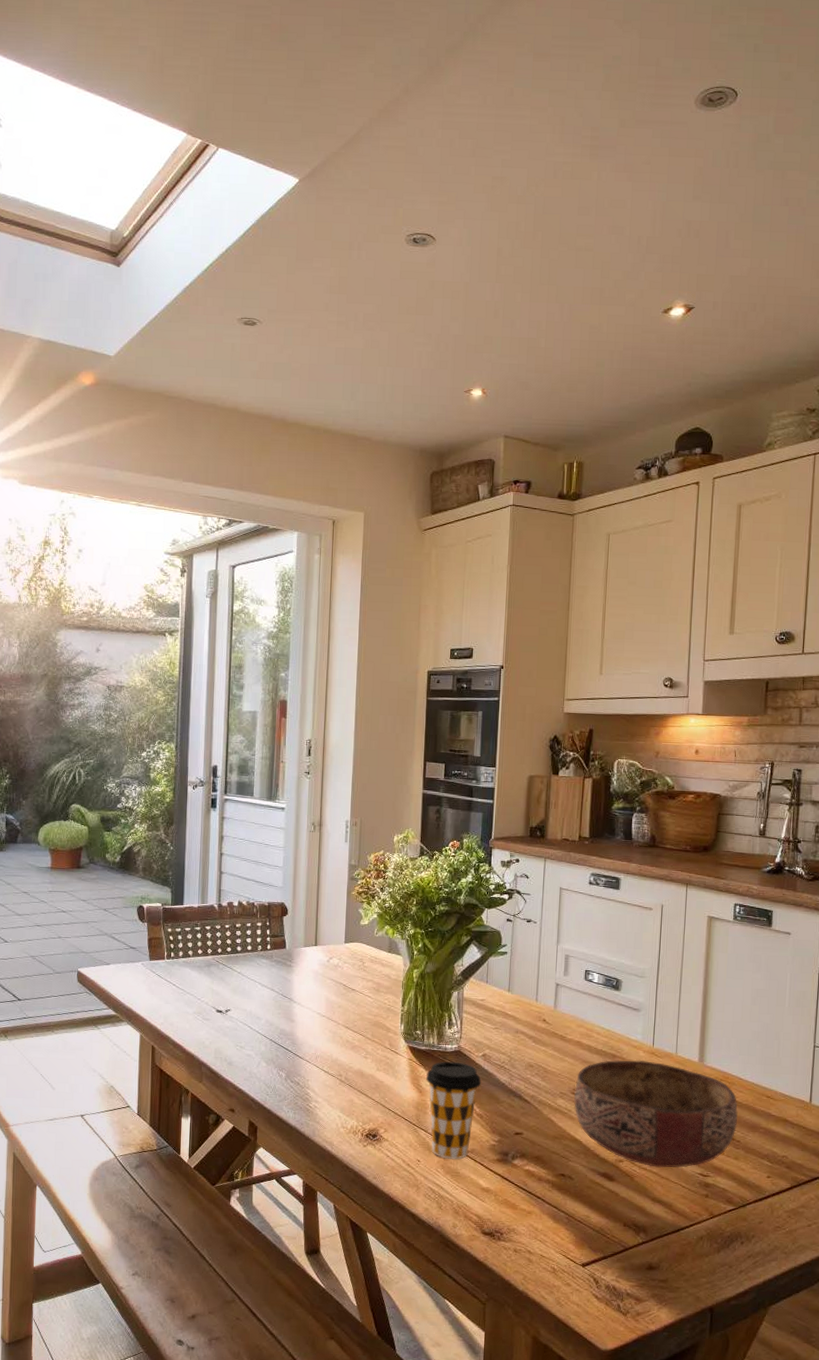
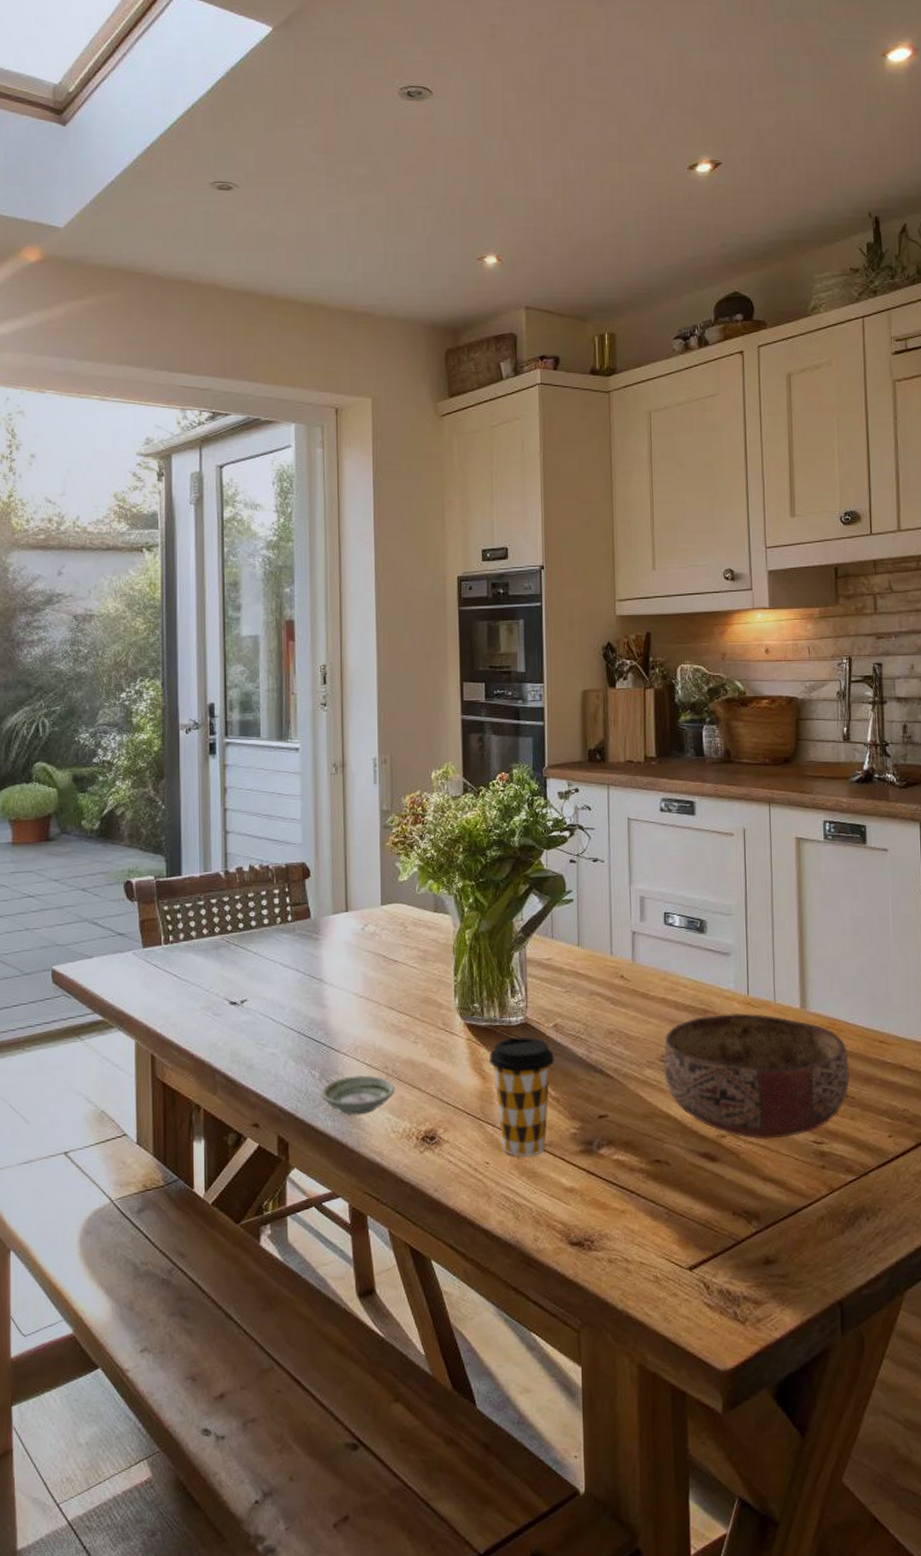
saucer: none [285,1078,346,1111] -> present [321,1074,395,1115]

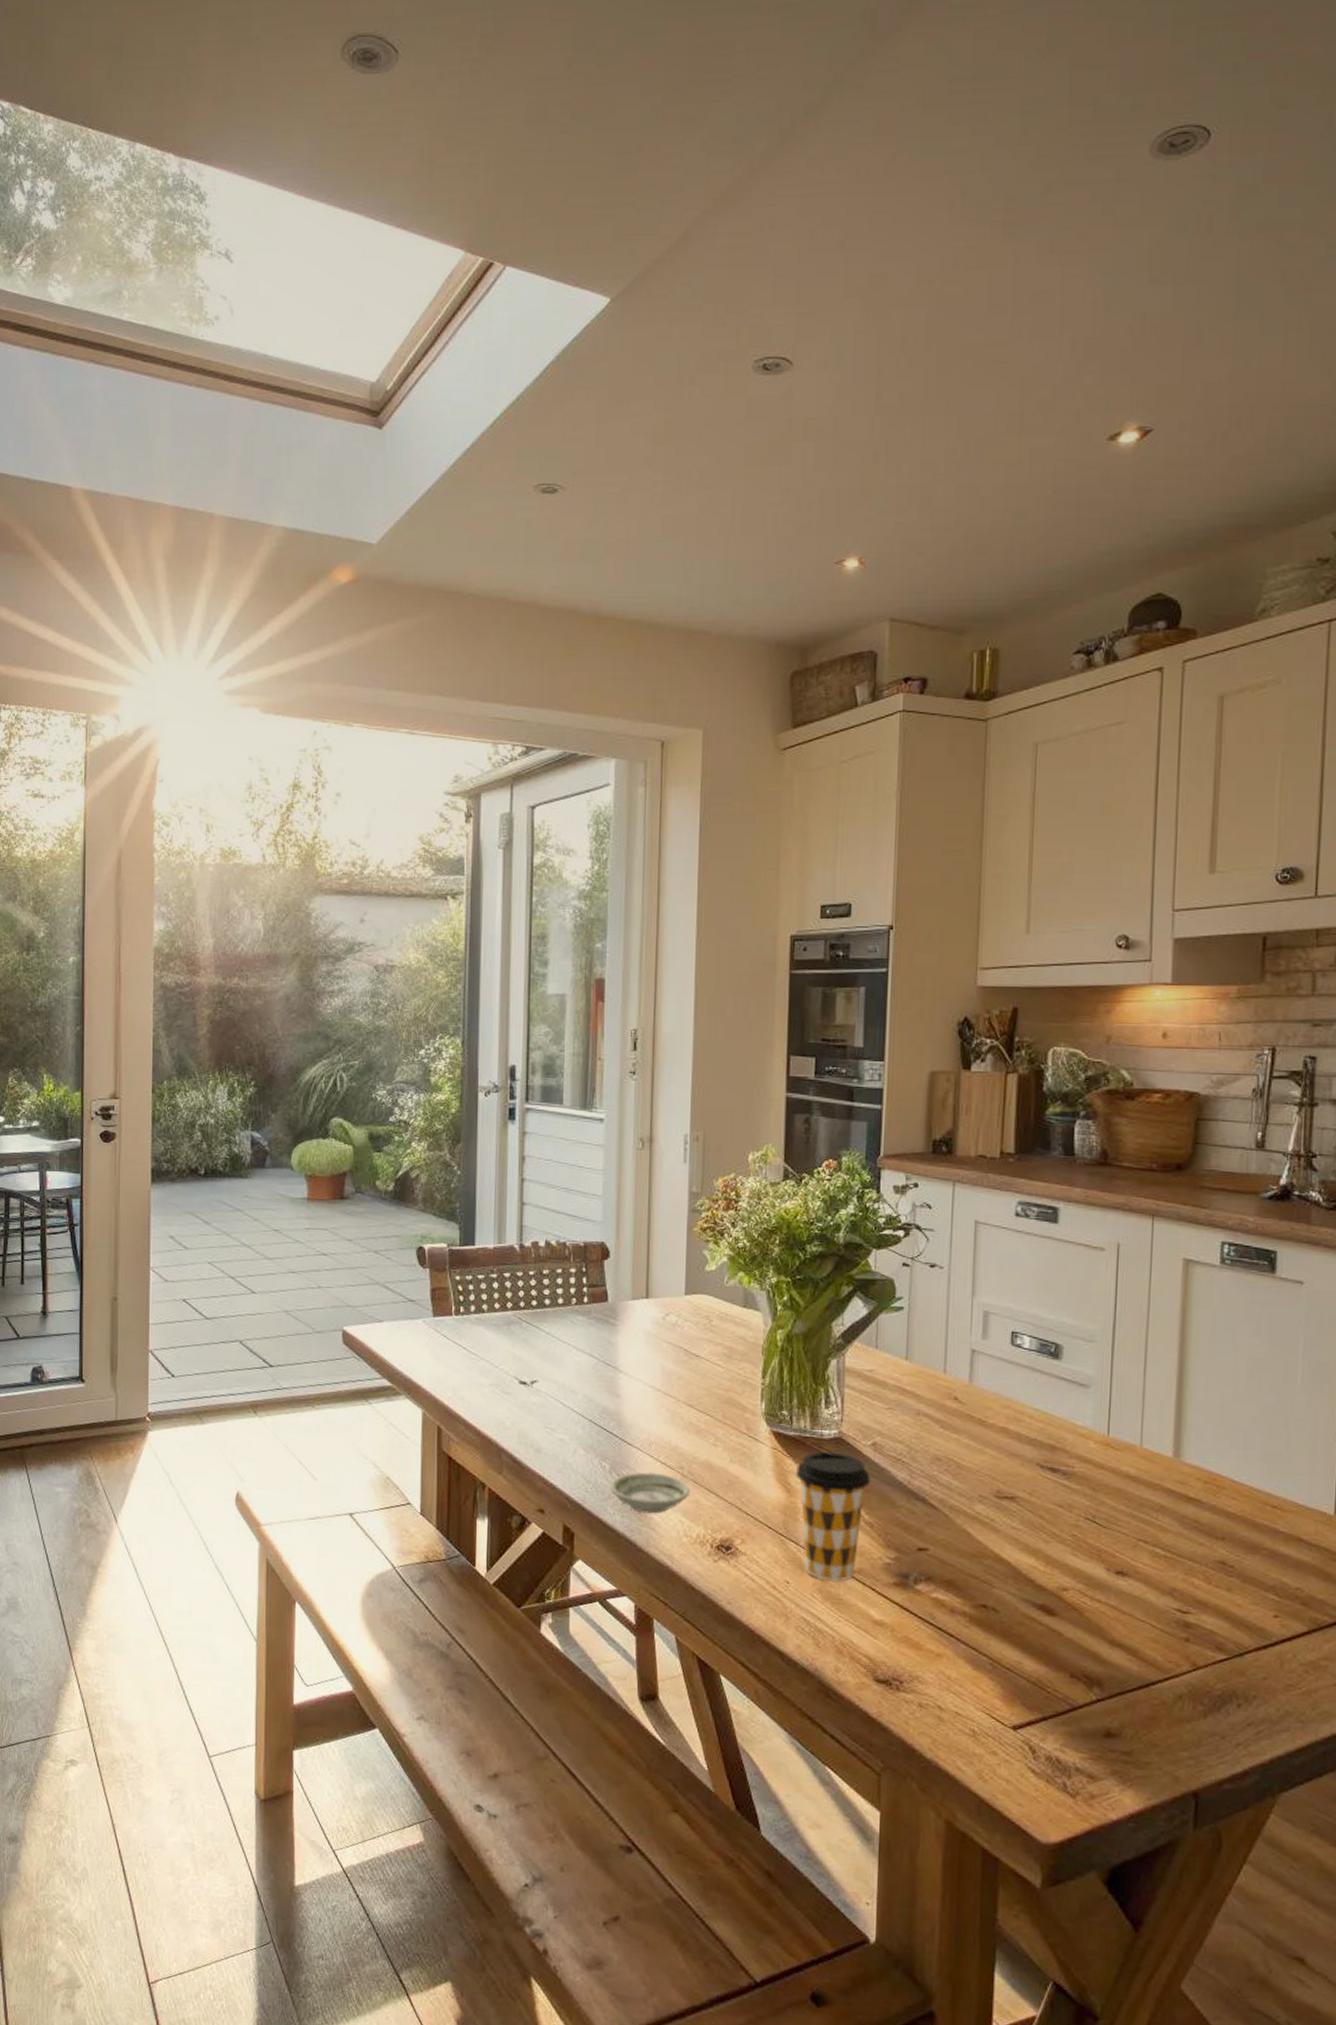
bowl: present [663,1012,851,1140] -> none [998,1452,1231,1601]

